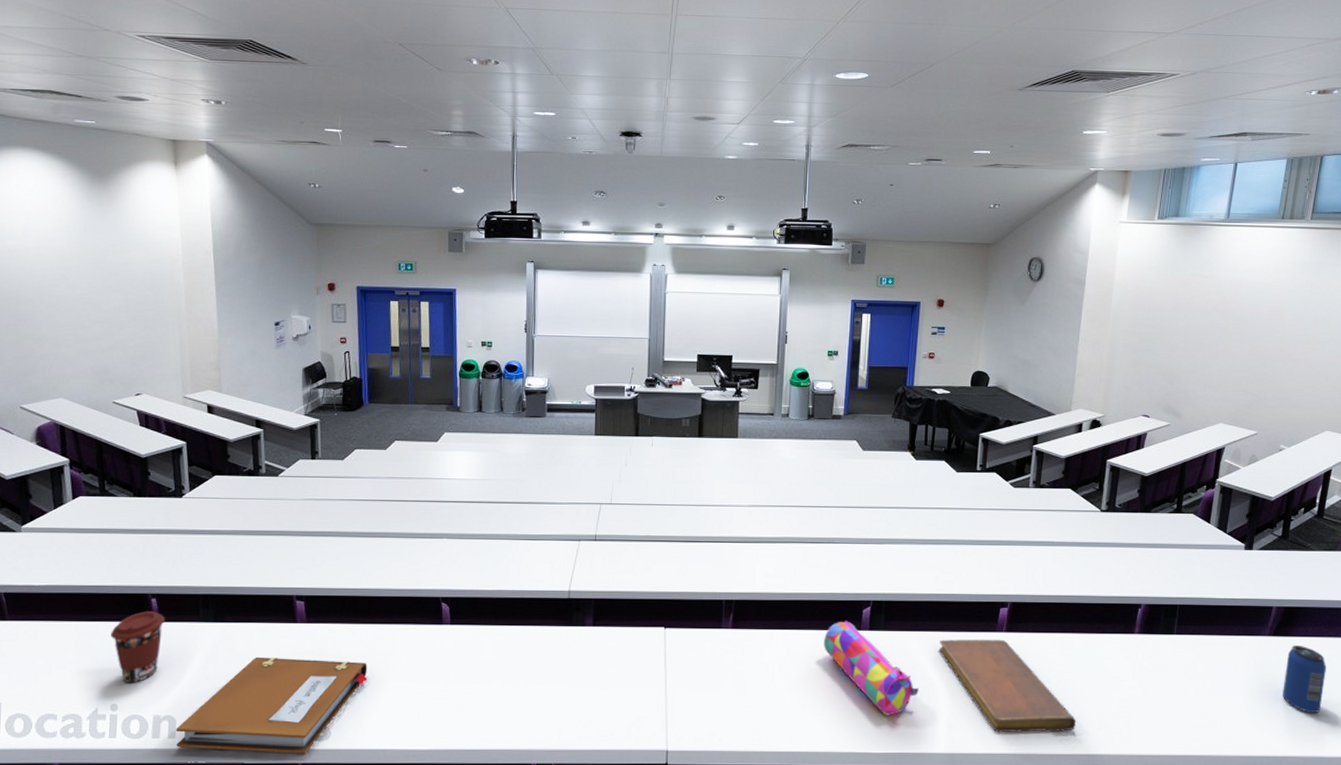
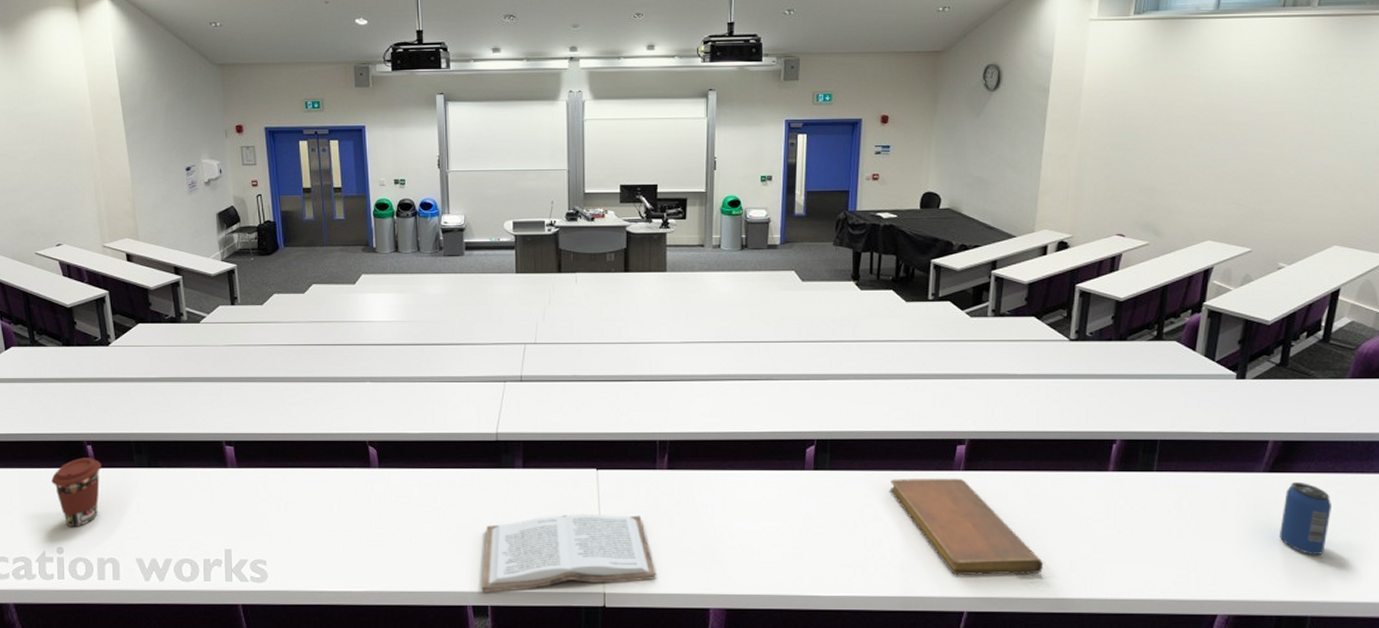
notebook: present [176,657,368,754] -> none [119,502,300,595]
book: none [547,671,718,750] -> present [482,514,656,592]
pencil case: present [824,621,919,716] -> none [765,461,869,558]

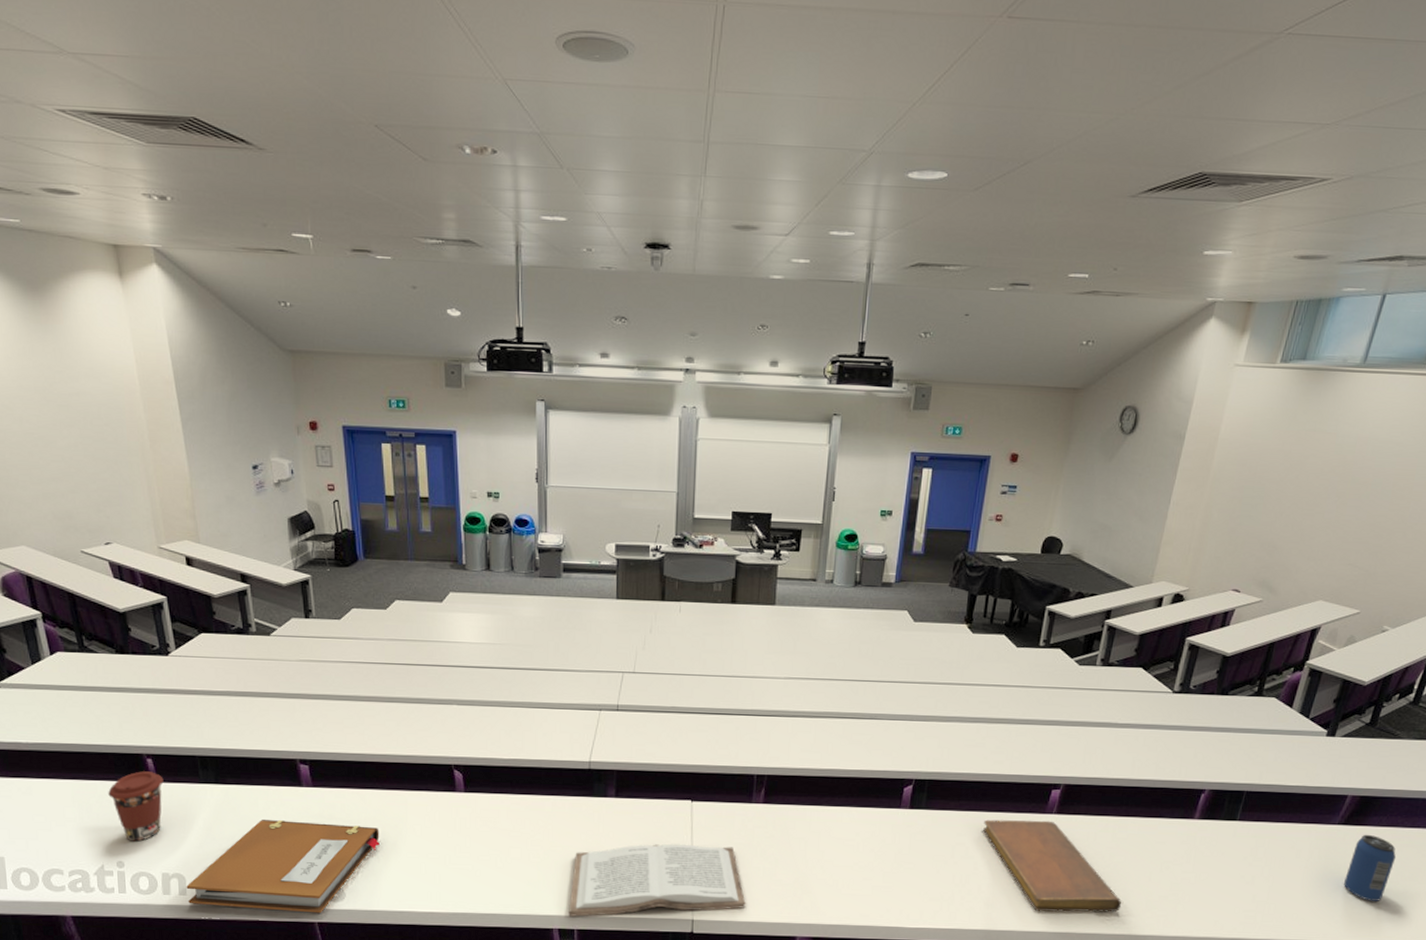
notebook: none [119,502,300,595] -> present [186,820,380,913]

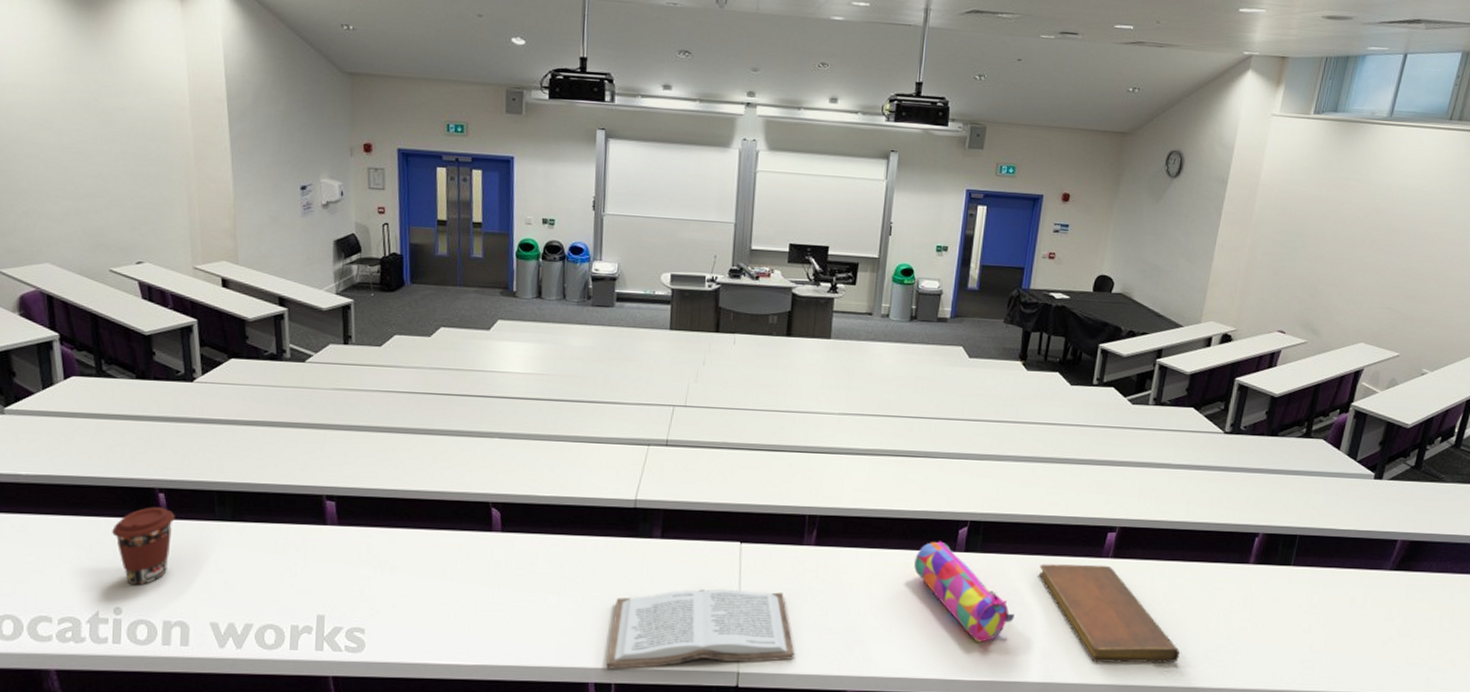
notebook: present [186,820,380,913] -> none [189,561,407,666]
pencil case: none [860,799,959,893] -> present [914,541,1015,643]
beverage can: present [1344,834,1396,901] -> none [1399,580,1448,651]

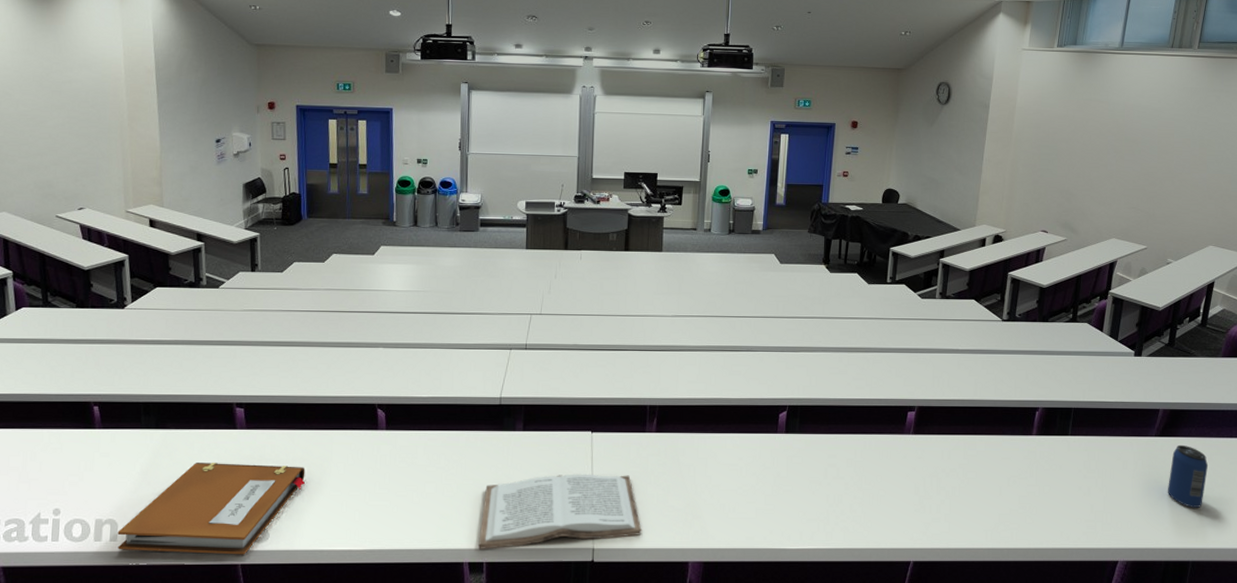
coffee cup: present [112,507,175,585] -> none [53,419,107,488]
notebook: none [189,561,407,666] -> present [117,463,305,555]
pencil case: present [914,541,1015,643] -> none [742,425,831,514]
notebook: present [1038,564,1180,663] -> none [850,441,977,529]
beverage can: none [1399,580,1448,651] -> present [1168,444,1208,508]

